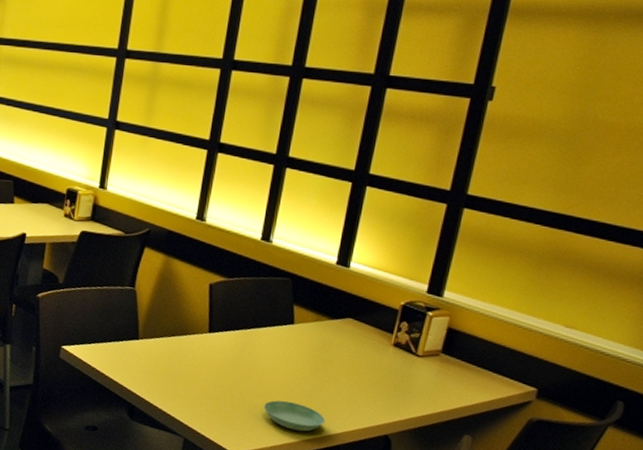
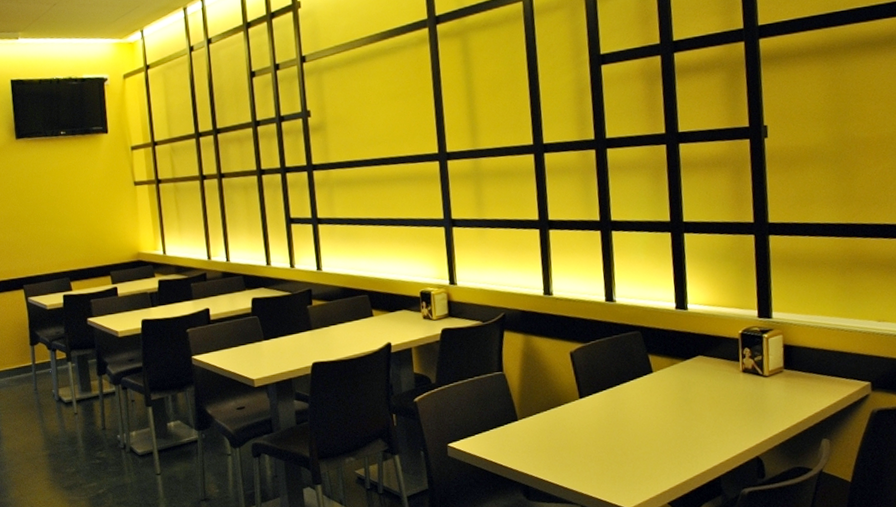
saucer: present [264,400,325,432] -> none [645,446,702,473]

